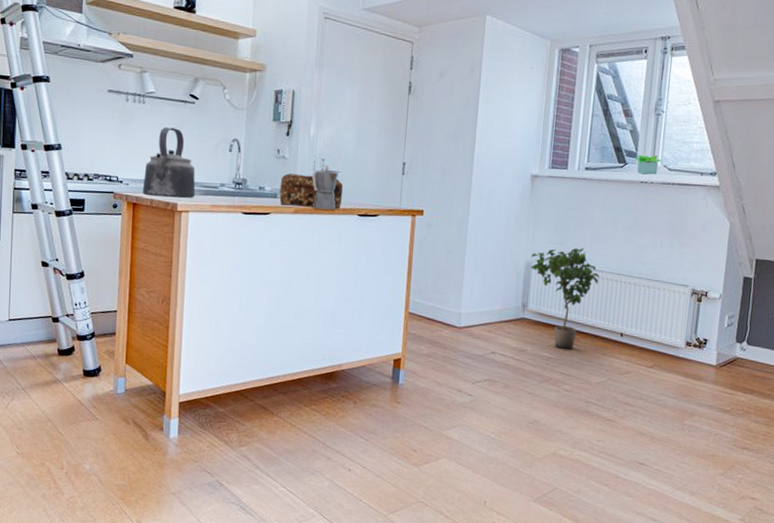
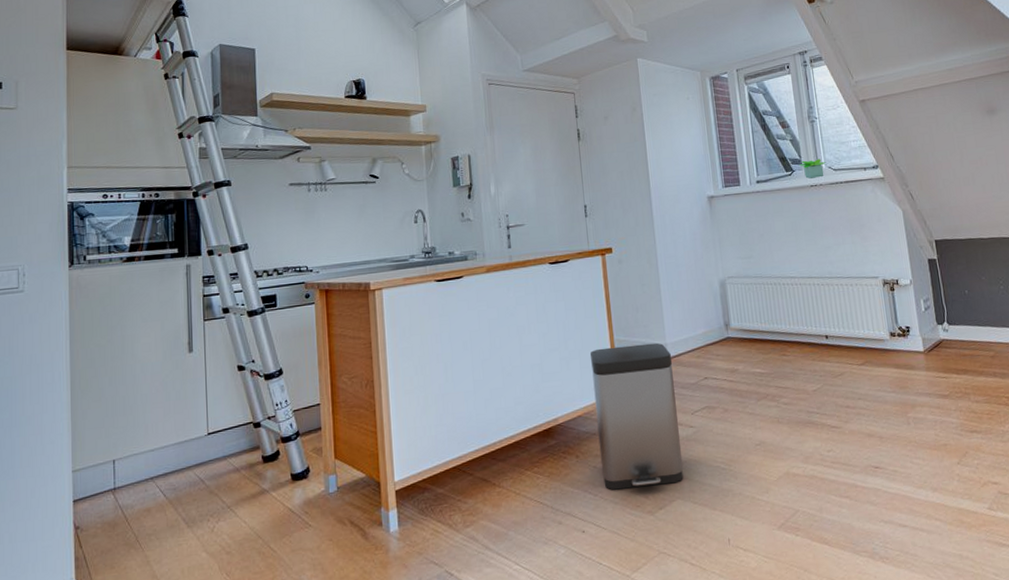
kettle: present [142,127,196,199] -> none [333,209,387,281]
bread loaf: present [279,173,344,209] -> none [468,232,532,268]
coffeepot: present [312,164,338,211] -> none [499,219,527,266]
pedal bin: none [376,306,464,443] -> present [590,343,684,490]
potted plant: present [531,248,600,349] -> none [723,258,793,362]

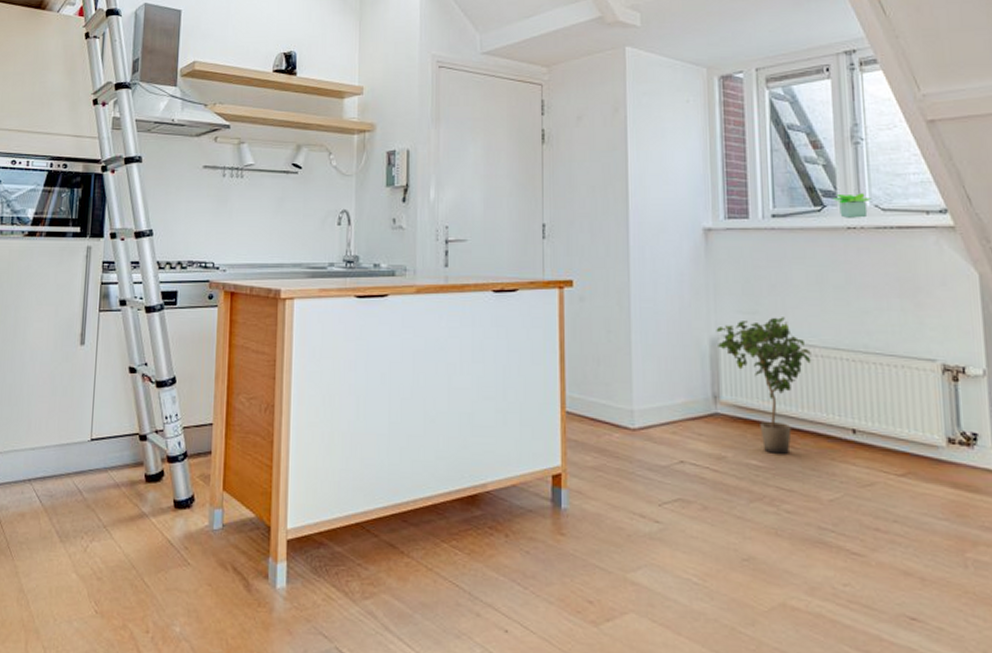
pedal bin: present [590,343,684,490] -> none [533,404,642,591]
potted plant: none [723,258,793,362] -> present [716,317,812,454]

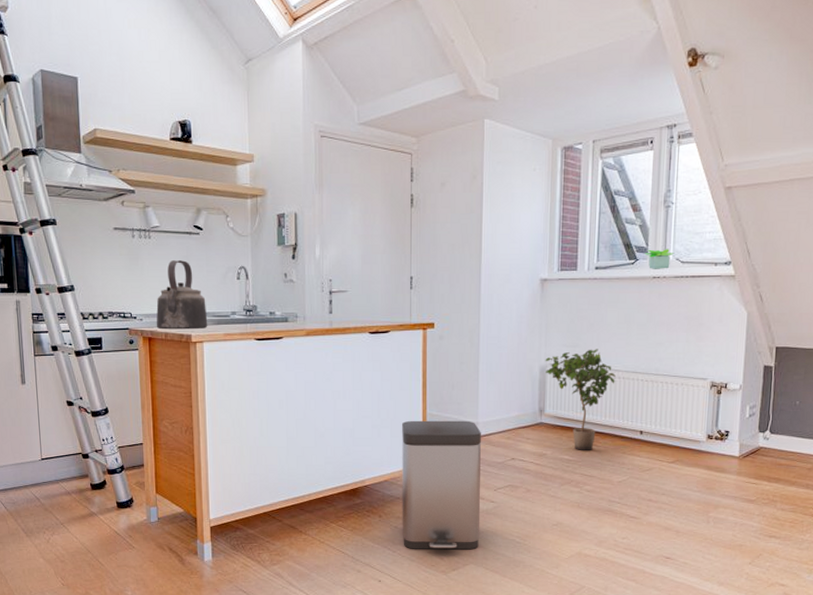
kettle: none [240,203,301,284] -> present [156,260,208,330]
pedal bin: none [533,404,642,591] -> present [401,420,482,550]

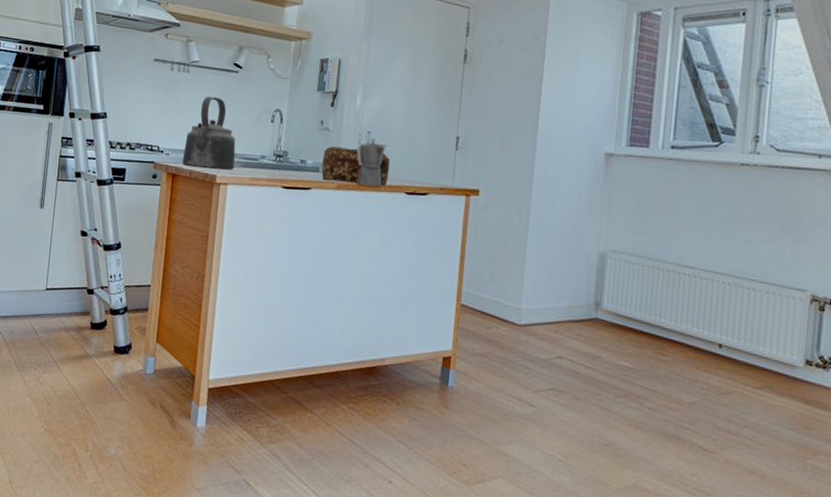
bread loaf: none [290,297,353,330] -> present [321,146,391,186]
coffeepot: none [321,284,347,331] -> present [355,137,385,188]
pedal bin: present [401,420,482,550] -> none [421,296,525,461]
potted plant: present [545,349,616,450] -> none [605,238,691,360]
potted plant: present [644,249,675,269] -> none [731,133,769,156]

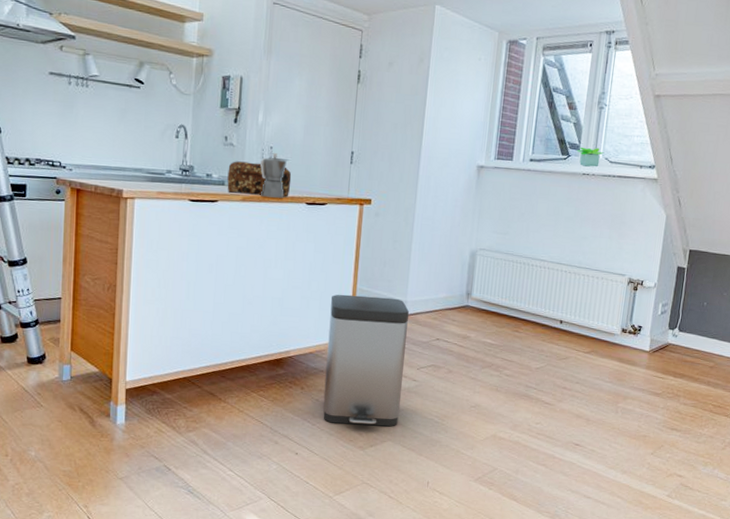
kettle: present [182,97,236,171] -> none [86,112,142,185]
pedal bin: none [421,296,525,461] -> present [323,294,410,427]
potted plant: none [731,133,769,156] -> present [576,148,604,167]

